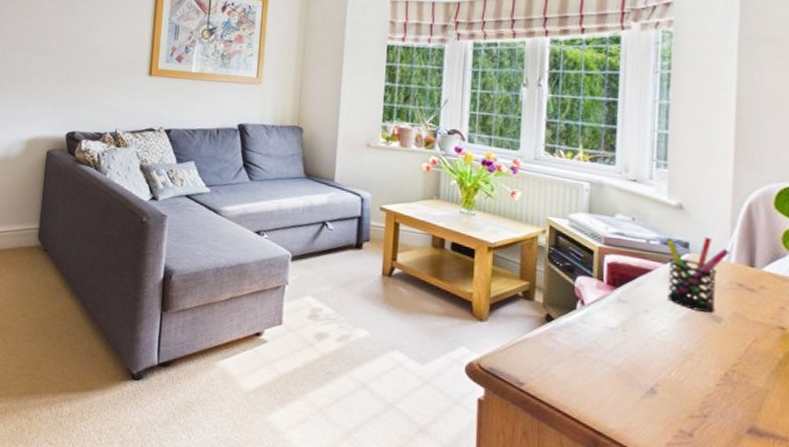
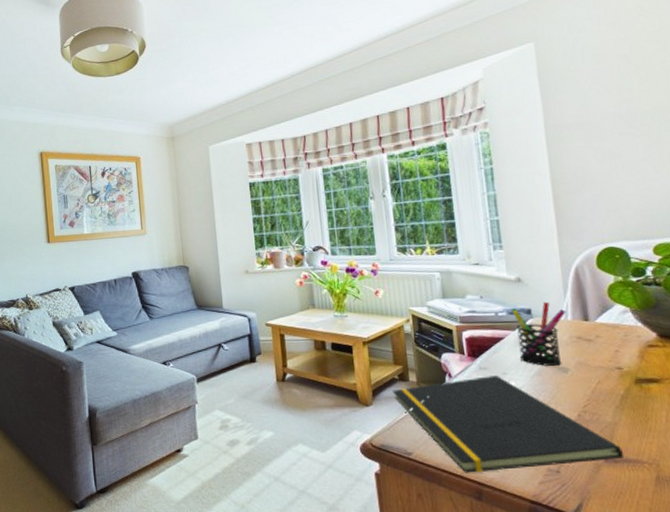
notepad: none [513,307,772,433] -> present [392,374,625,473]

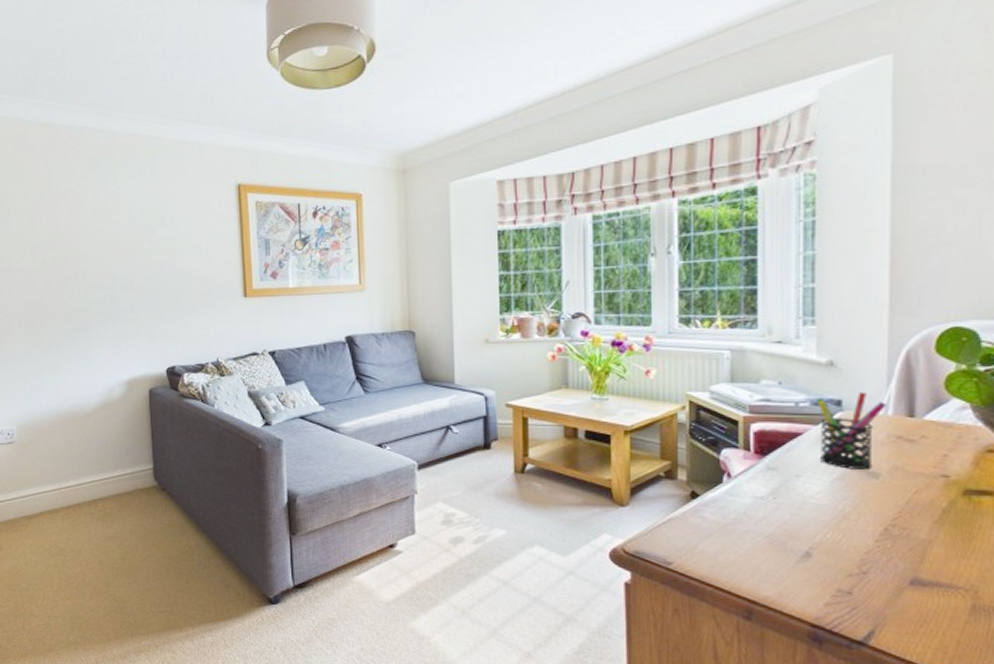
notepad: present [392,374,625,473] -> none [655,476,936,589]

